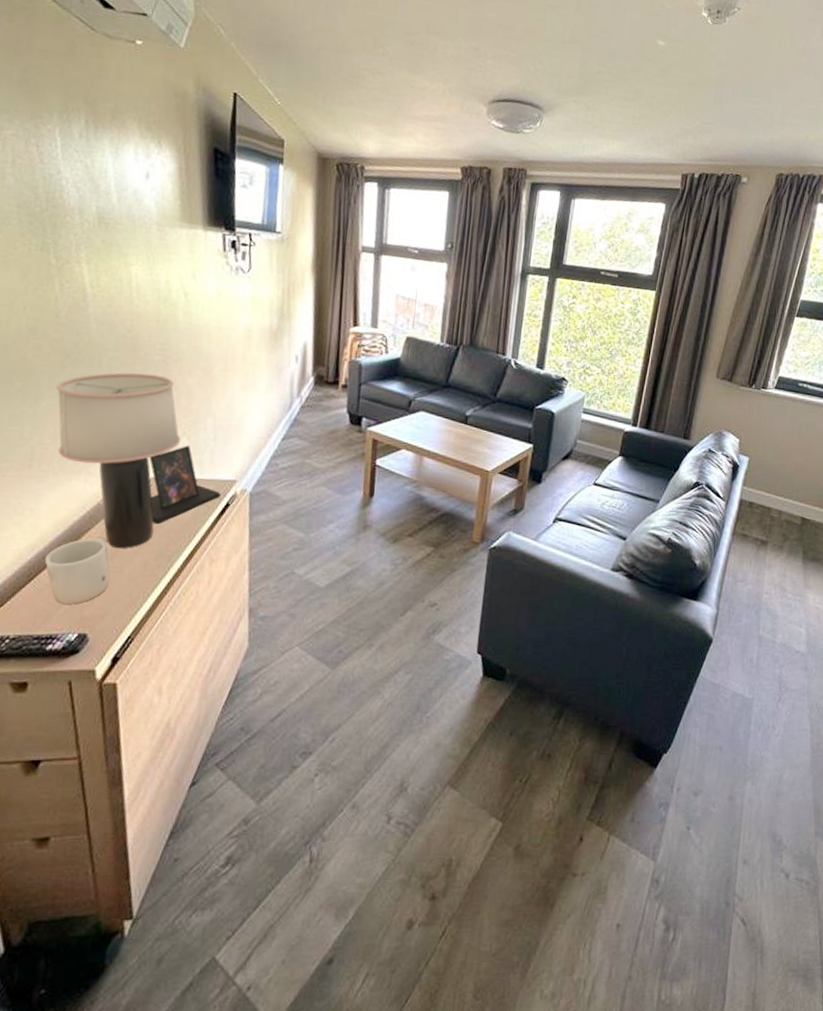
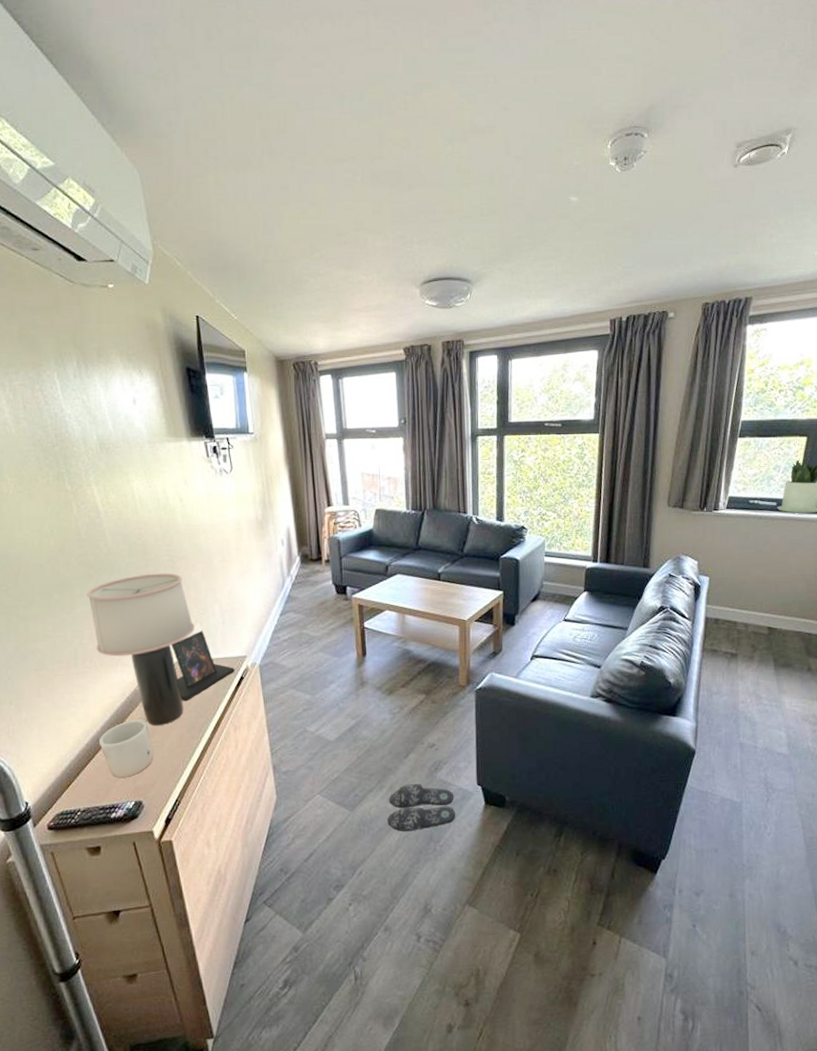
slippers: none [372,644,450,699] -> present [387,783,456,832]

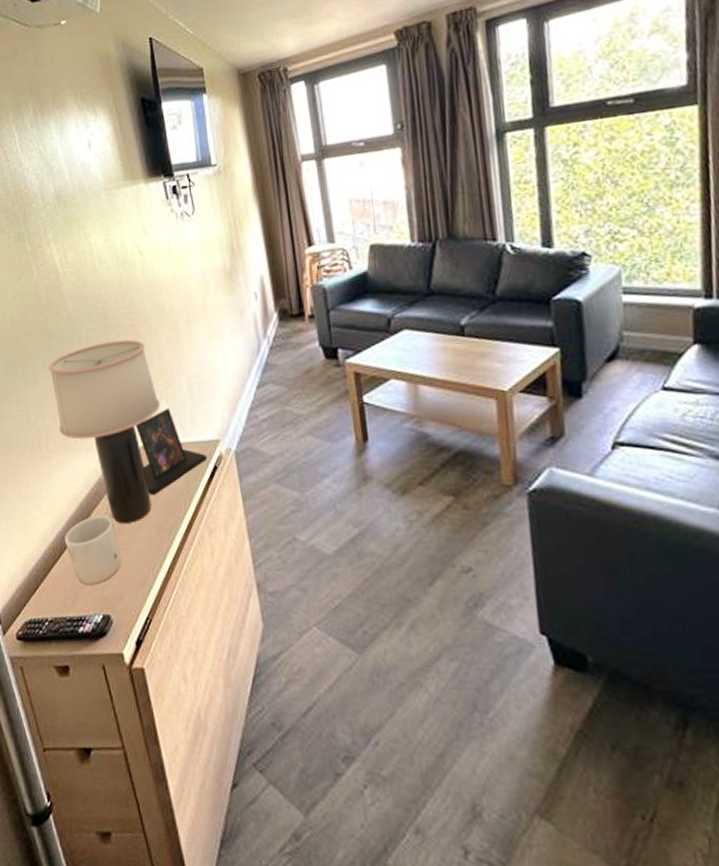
slippers: present [387,783,456,832] -> none [410,622,510,693]

